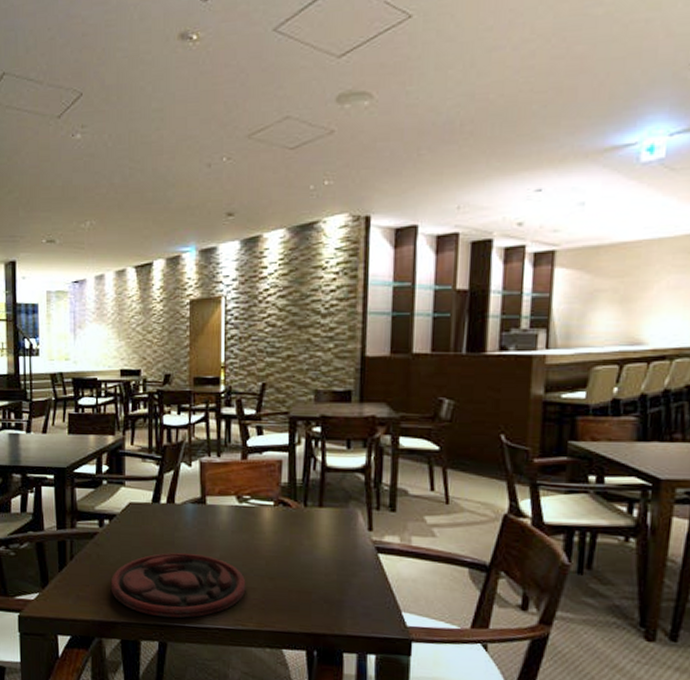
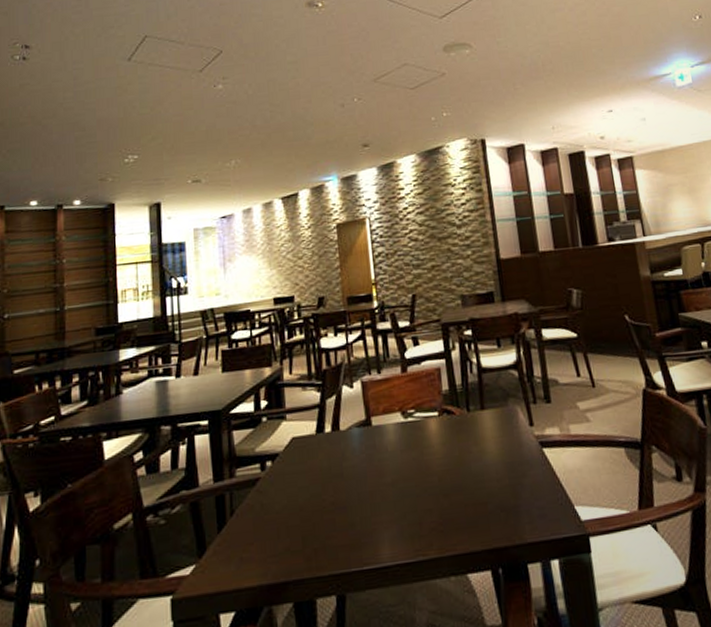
plate: present [110,552,246,618] -> none [277,482,423,565]

